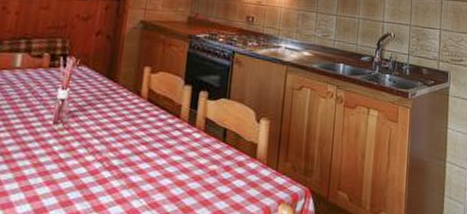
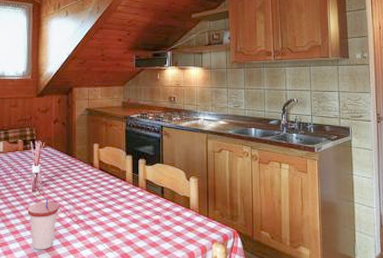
cup: none [42,134,87,204] -> present [27,198,59,250]

